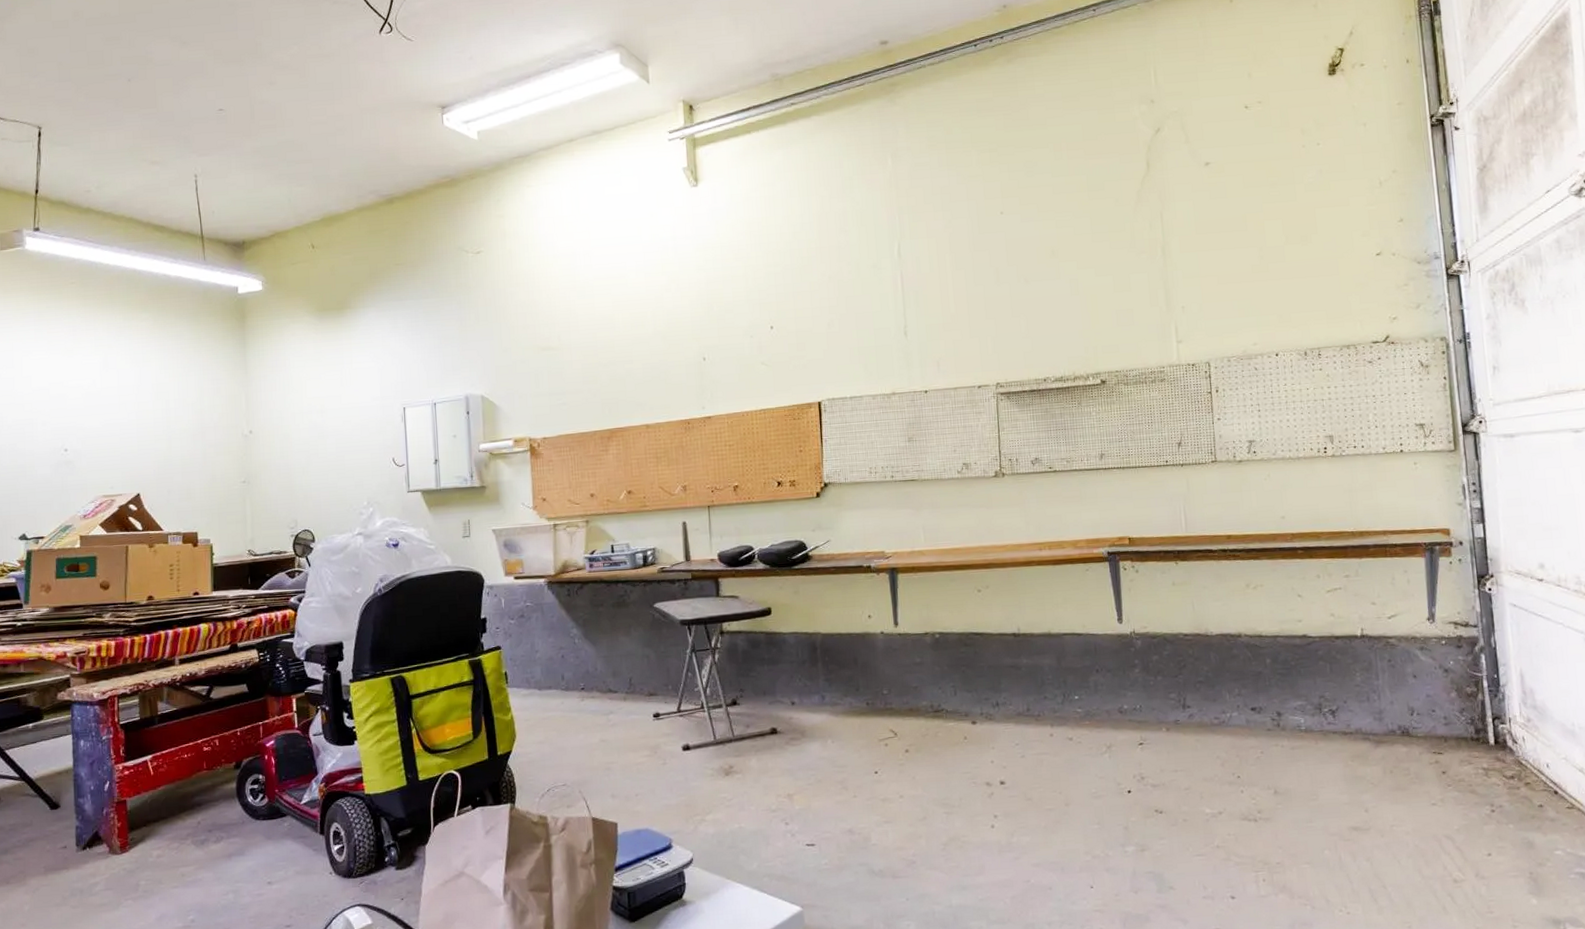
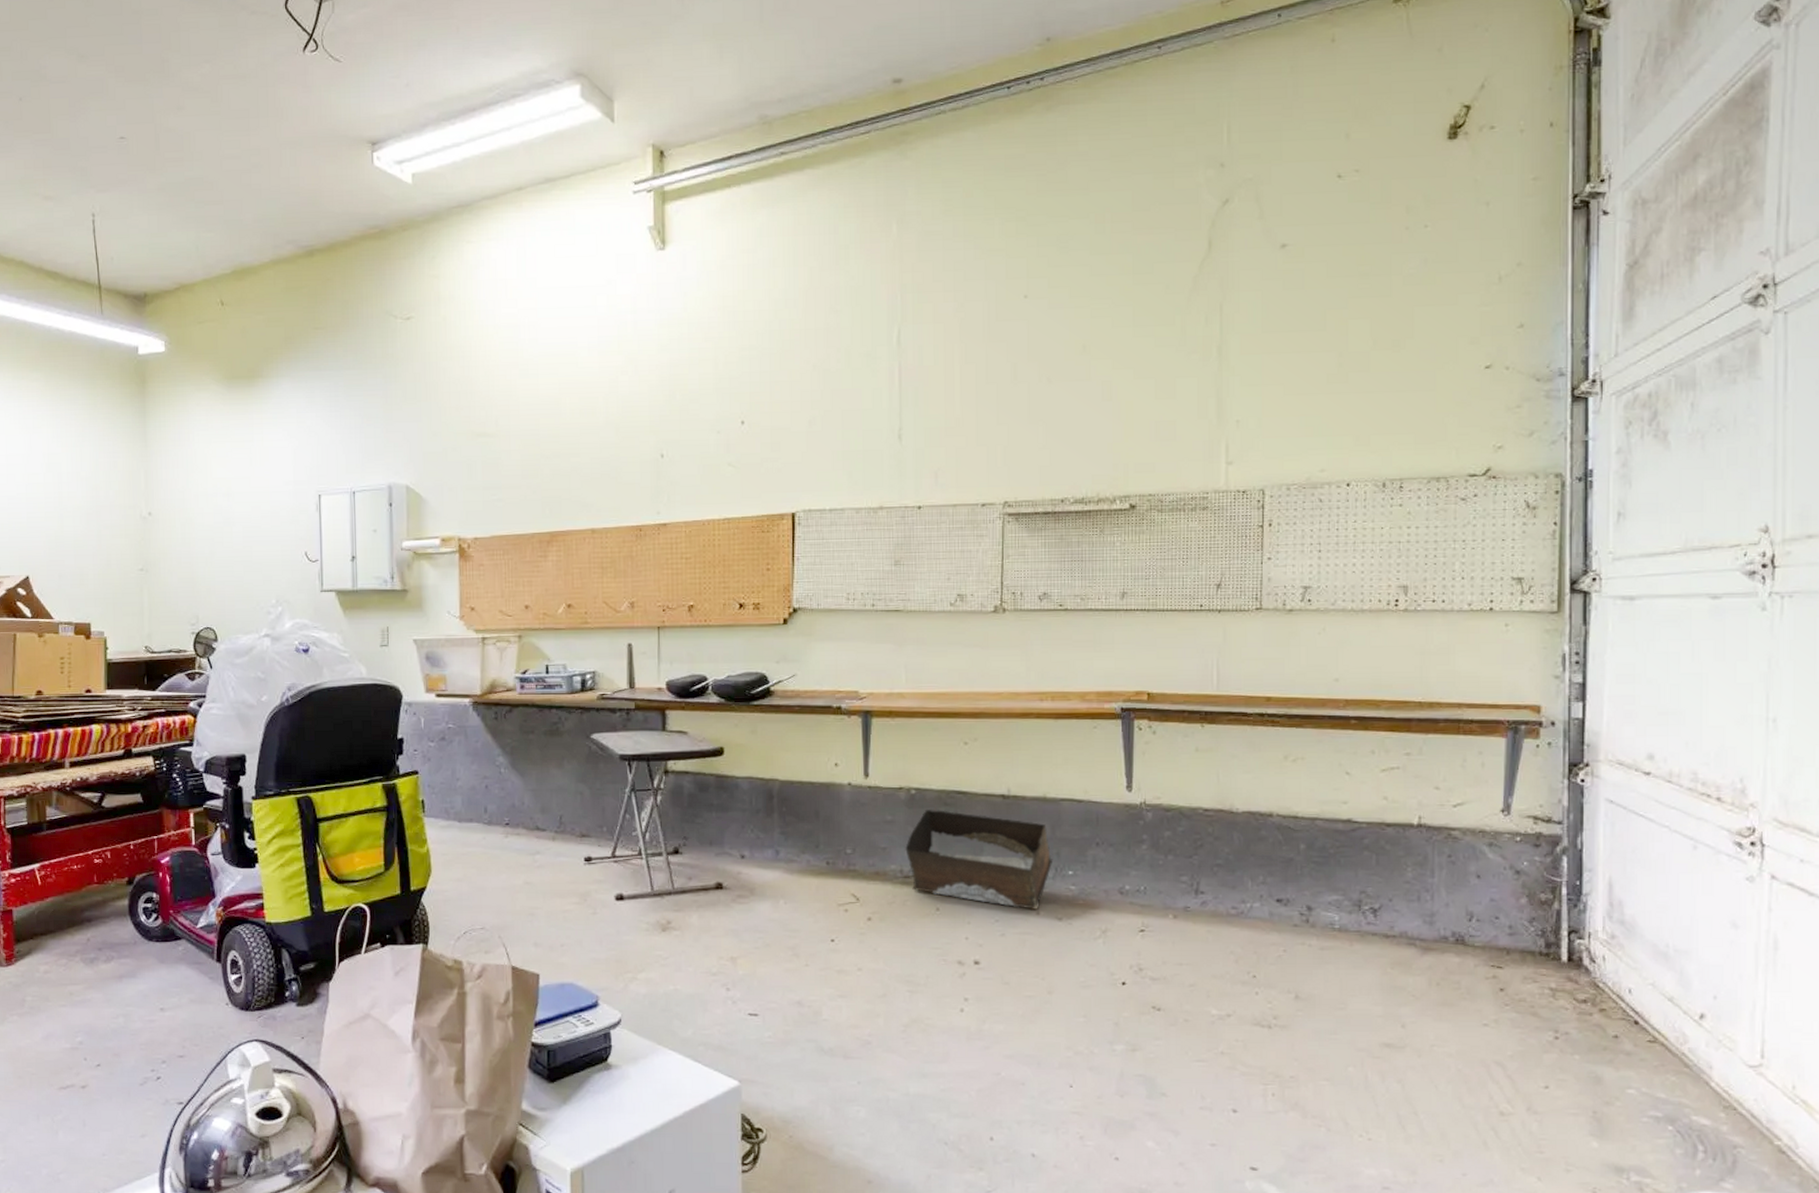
storage bin: none [934,650,1061,732] -> present [905,810,1052,909]

